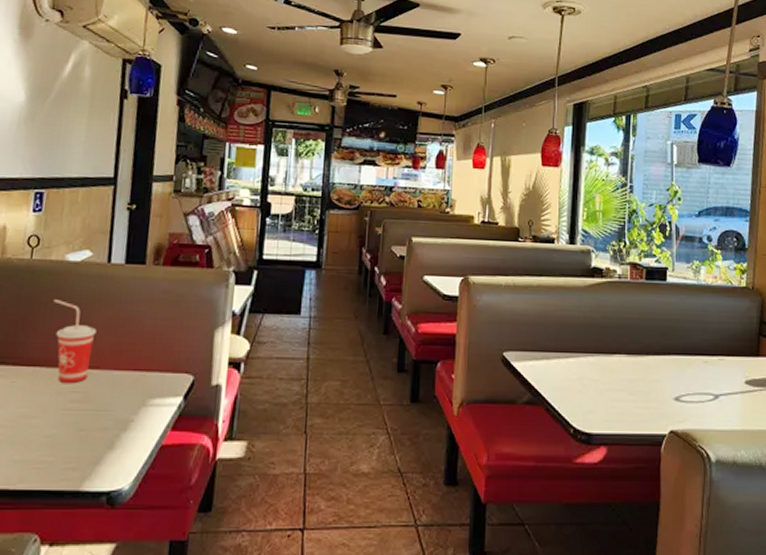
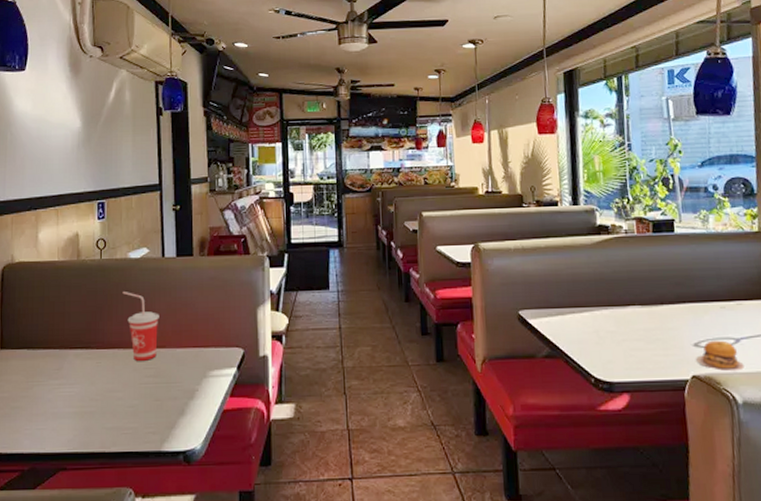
hamburger: none [675,395,720,429] -> present [696,340,744,372]

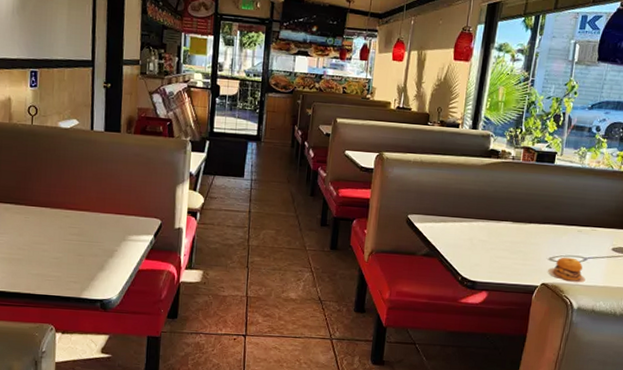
beverage cup: present [122,290,159,361] -> none [51,156,86,221]

